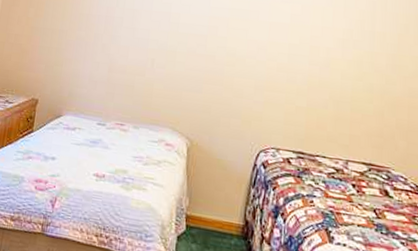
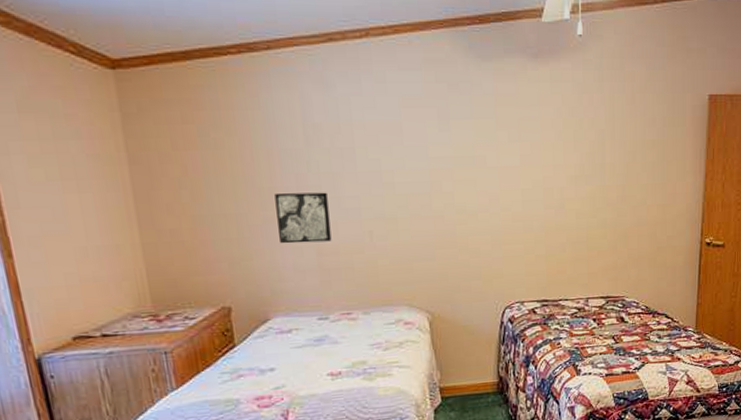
wall art: none [84,20,126,62] -> present [274,192,332,244]

